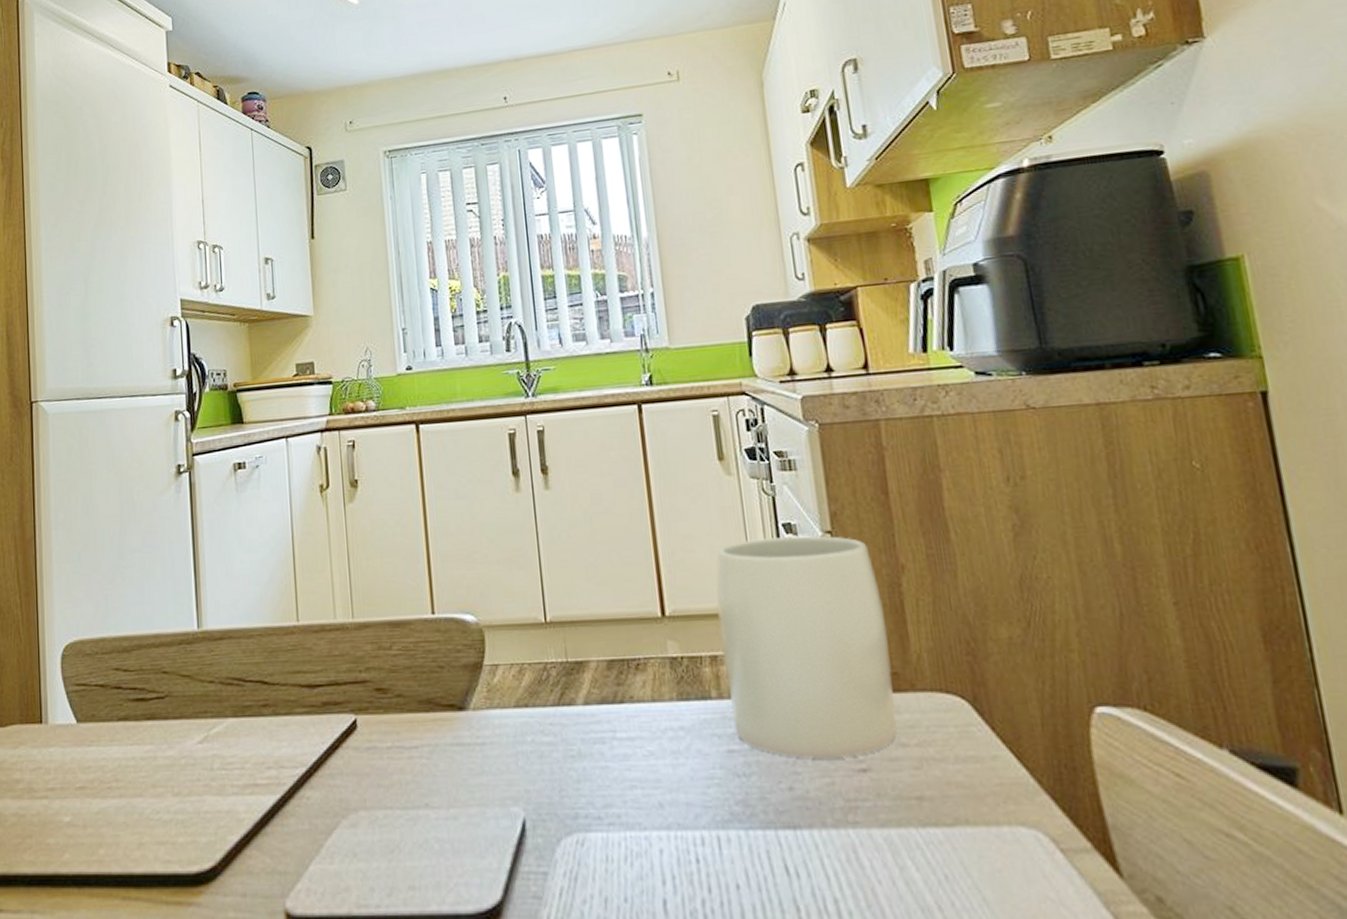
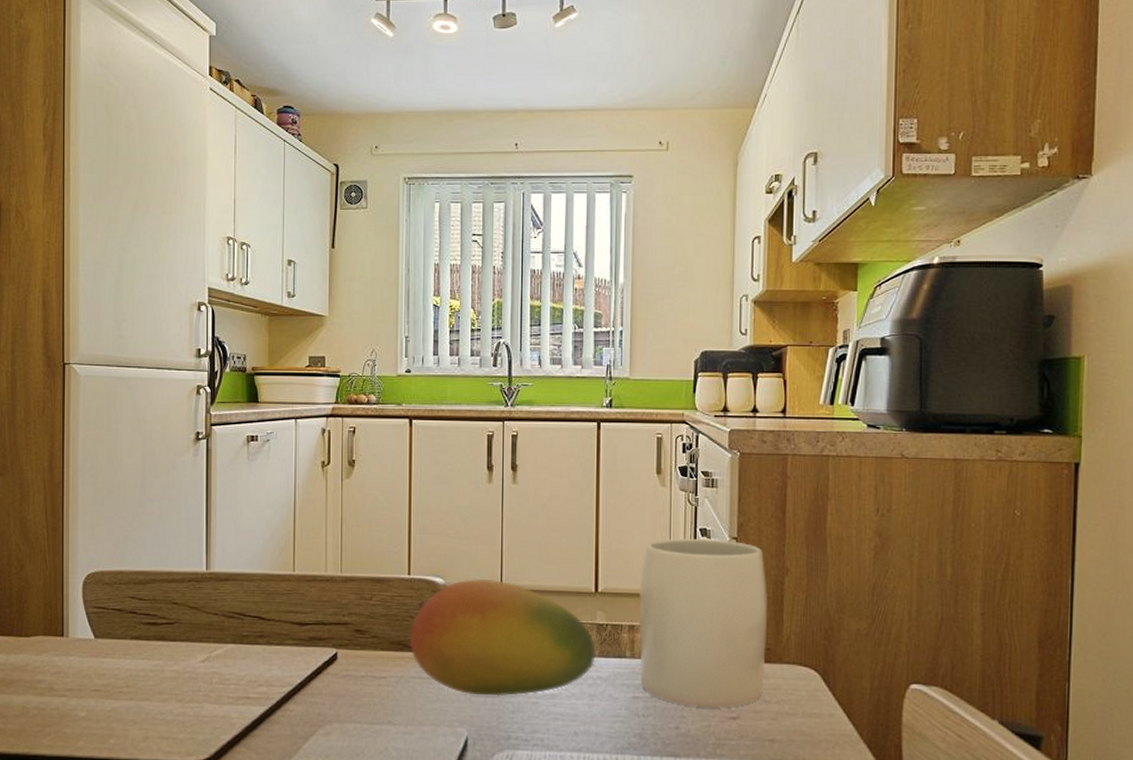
fruit: none [439,610,674,763] -> present [409,578,596,696]

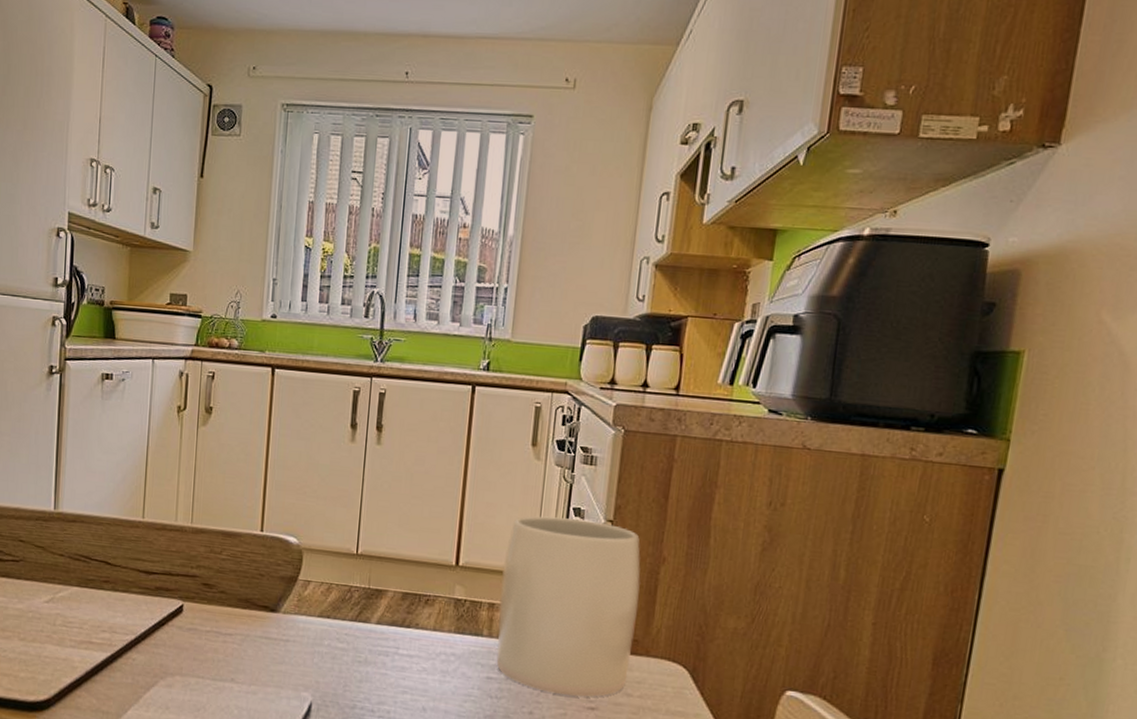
fruit: present [409,578,596,696] -> none [257,541,452,665]

